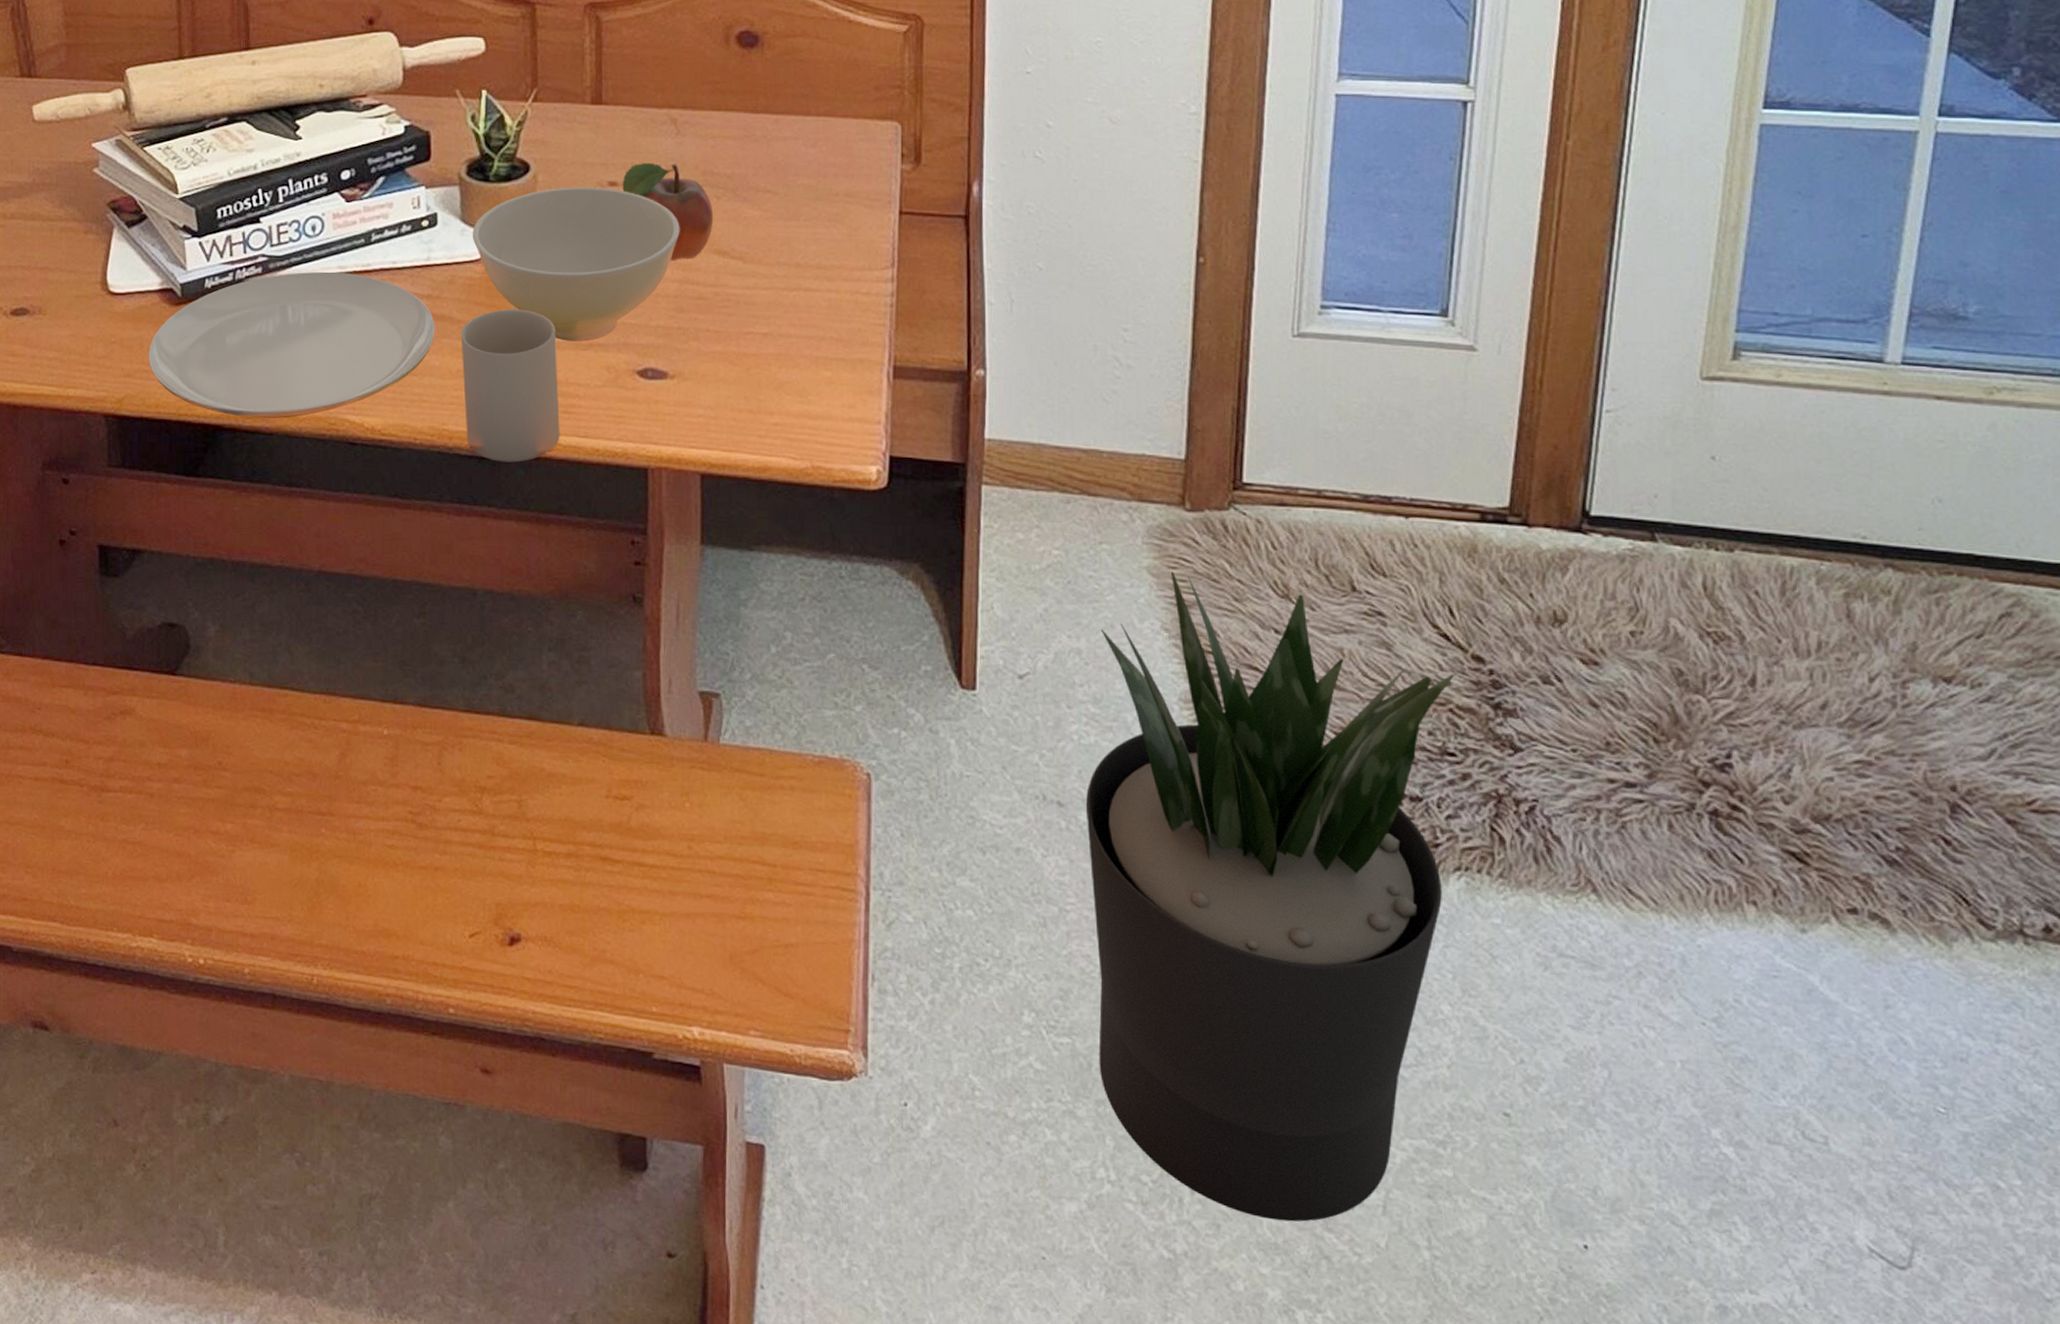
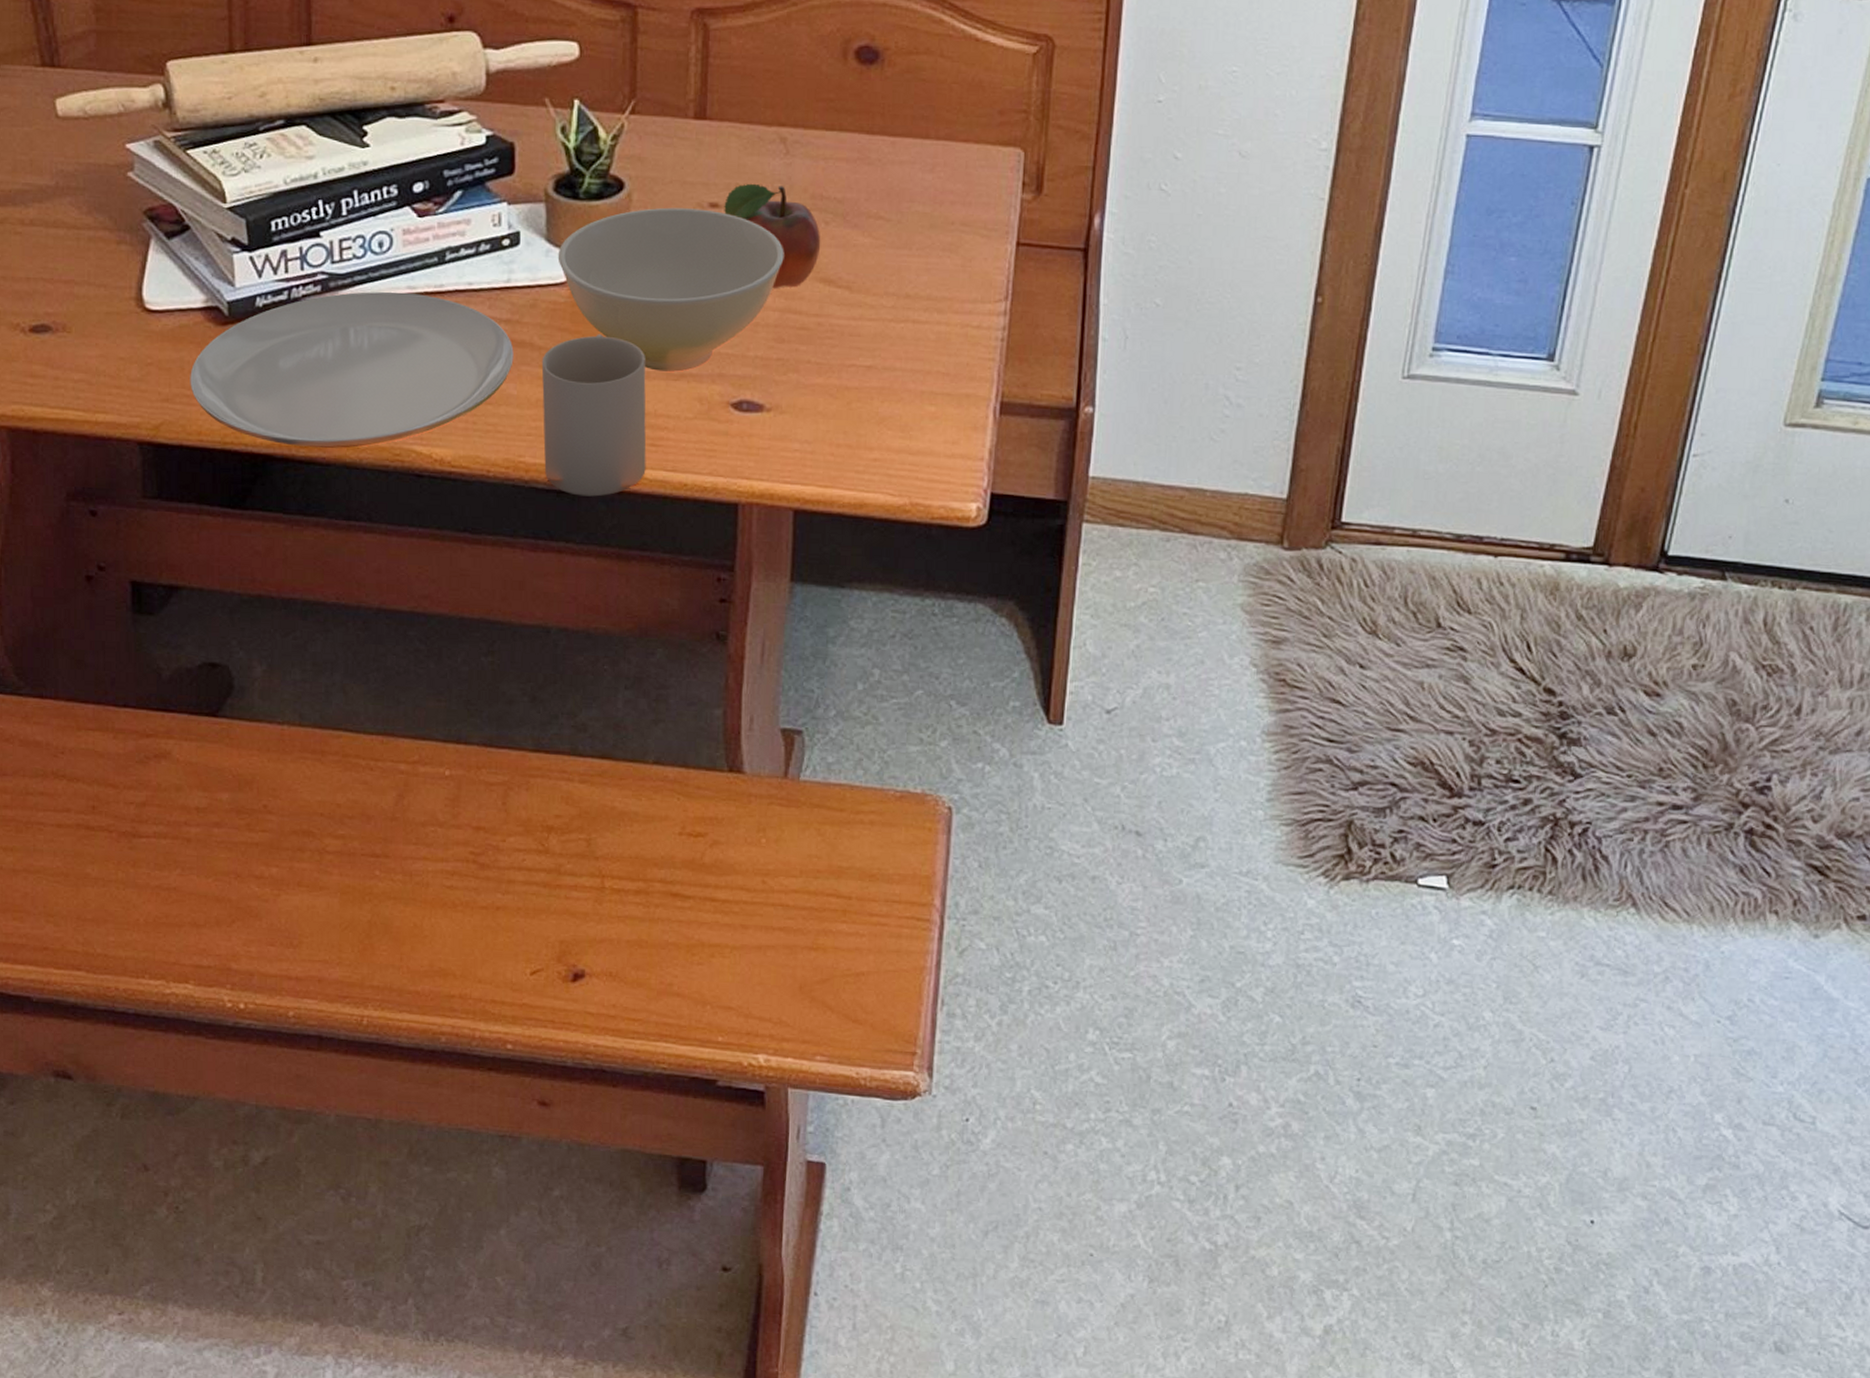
planter: present [1085,571,1453,1222] -> none [1157,609,1525,1212]

